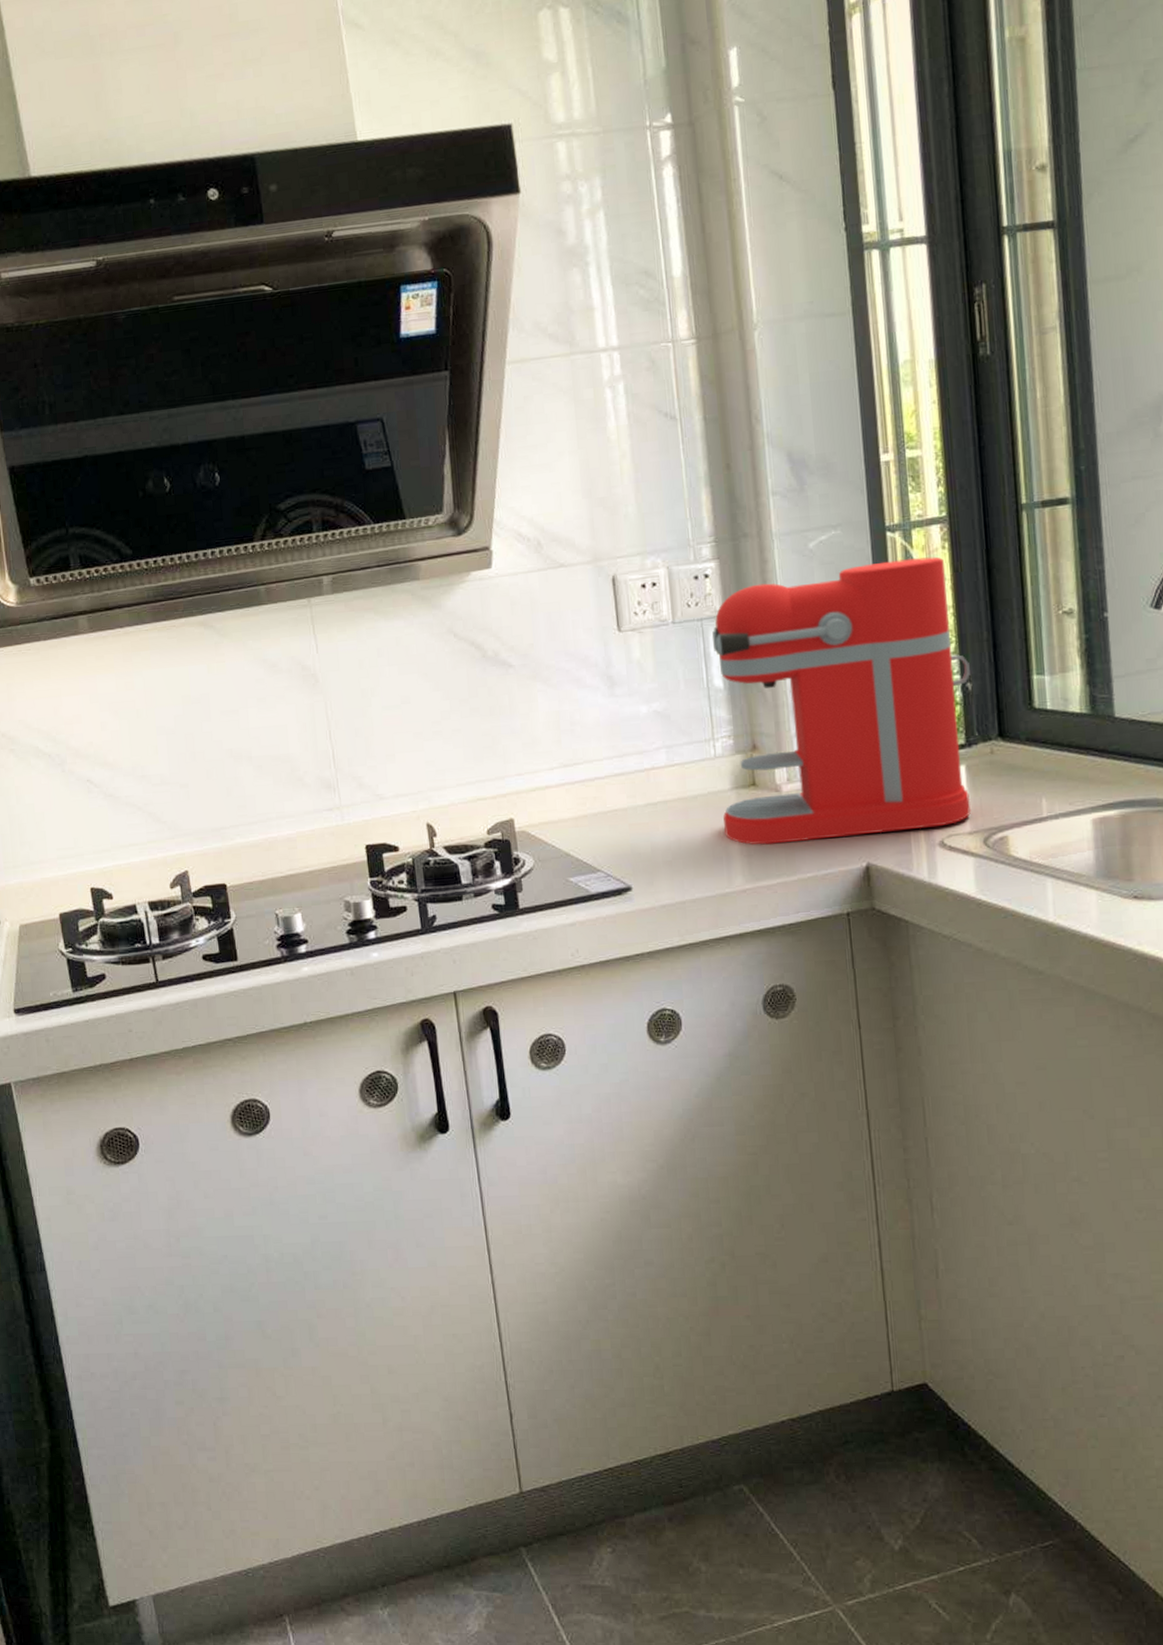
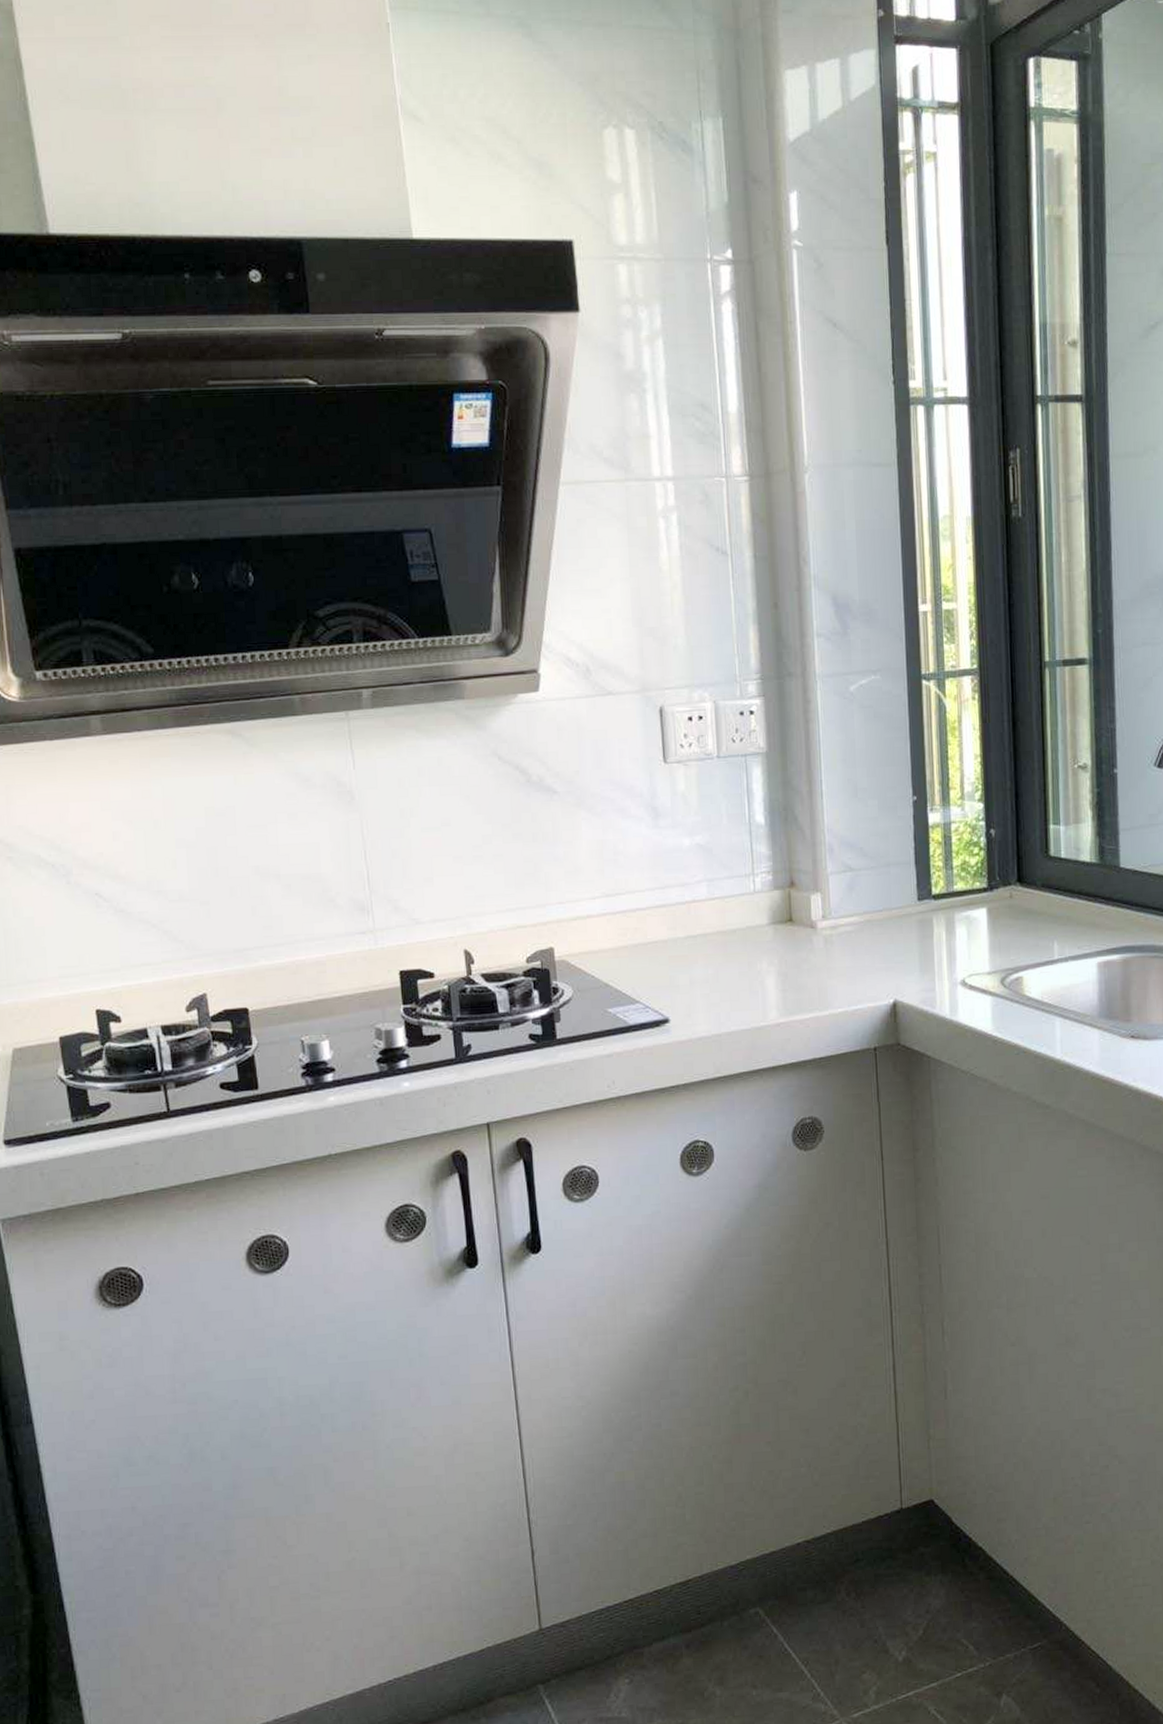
coffee maker: present [711,556,971,845] -> none [755,706,994,980]

